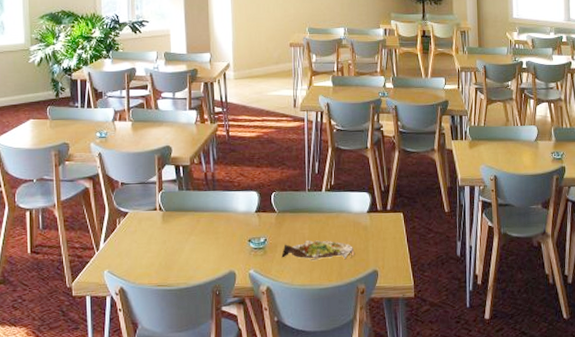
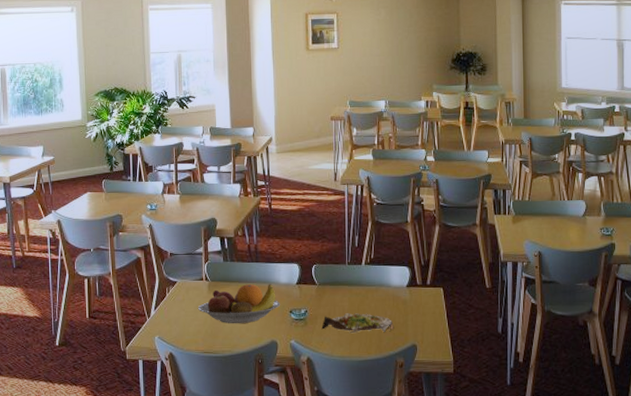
fruit bowl: none [151,213,239,255] -> present [198,284,281,324]

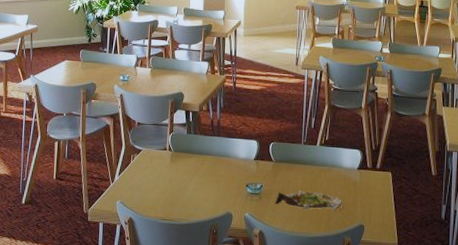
fruit bowl: present [198,284,281,324] -> none [160,157,238,195]

